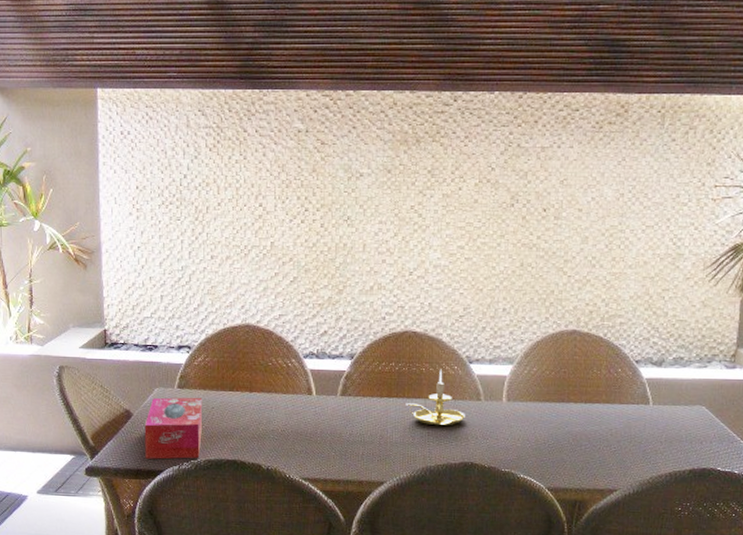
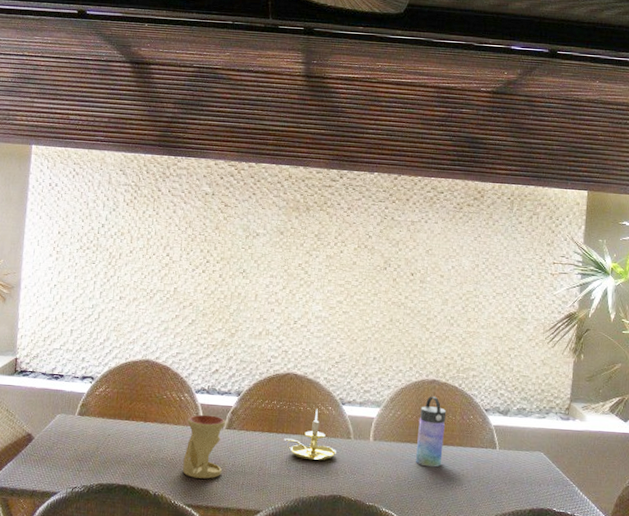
tissue box: present [144,397,203,459] -> none [41,423,100,482]
oil burner: none [296,381,339,450] -> present [183,414,225,479]
water bottle: none [557,348,590,428] -> present [416,396,447,468]

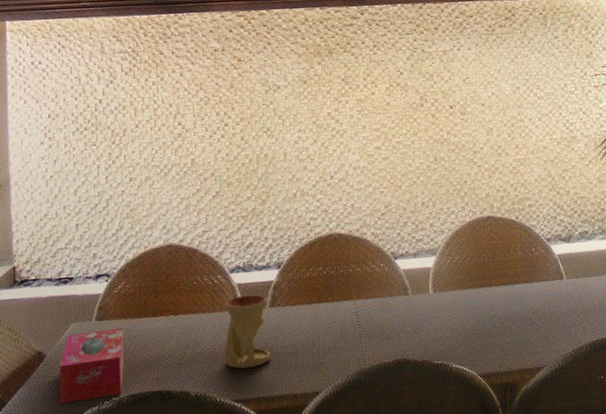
tissue box: none [41,423,100,482] -> present [59,327,125,404]
candle holder: present [284,409,336,461] -> none [335,268,395,327]
water bottle: present [416,396,447,468] -> none [478,233,509,311]

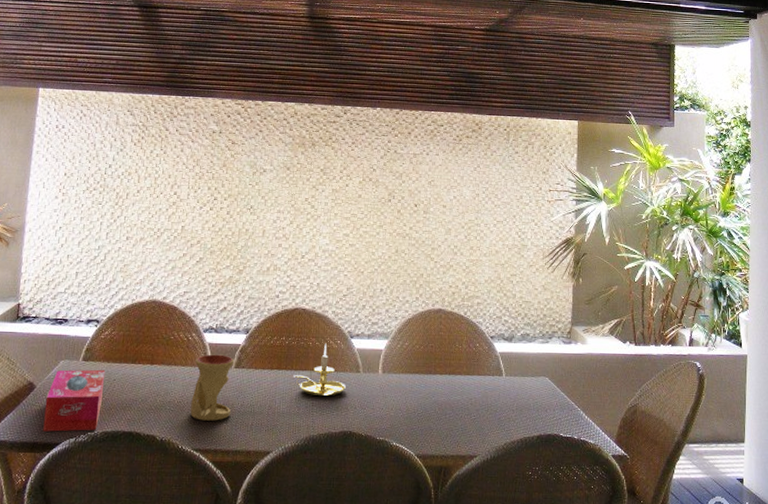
candle holder: none [335,268,395,327] -> present [293,343,346,397]

